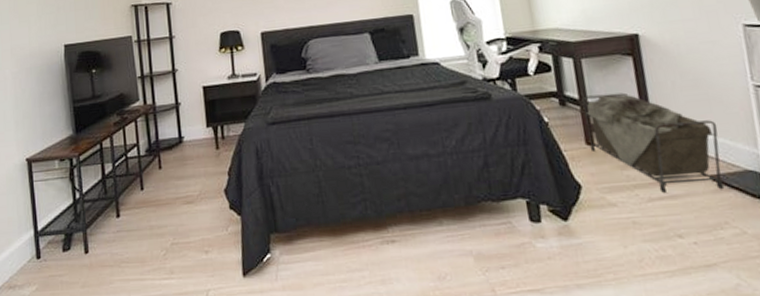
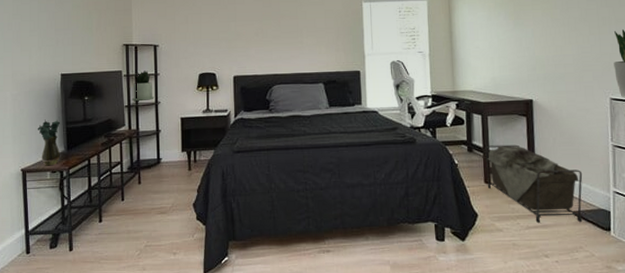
vase: none [41,99,69,154] -> present [37,119,61,166]
planter: none [144,33,171,71] -> present [132,70,155,102]

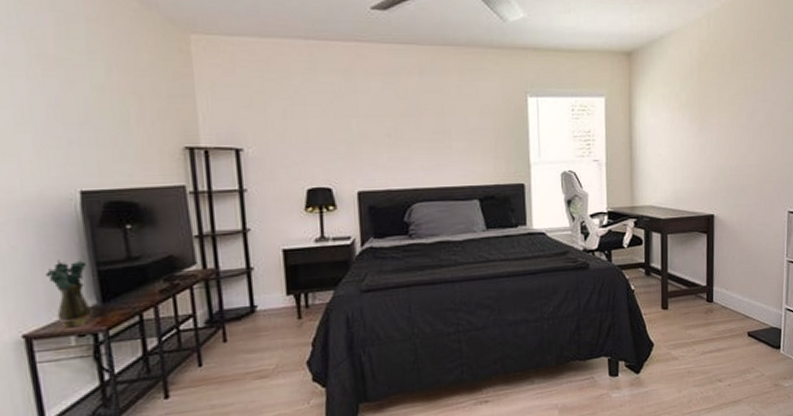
planter: present [132,70,155,102] -> none [203,185,241,230]
laundry basket: present [485,144,583,224] -> none [663,265,758,348]

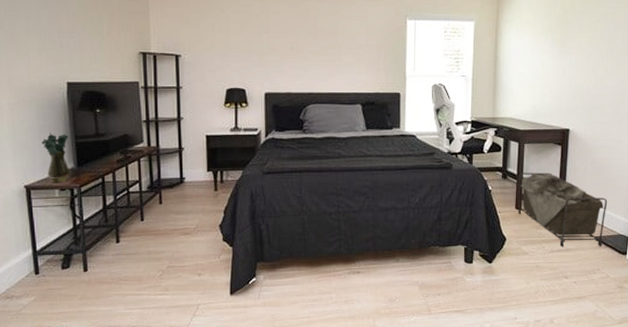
laundry basket: none [663,265,758,348] -> present [518,172,608,248]

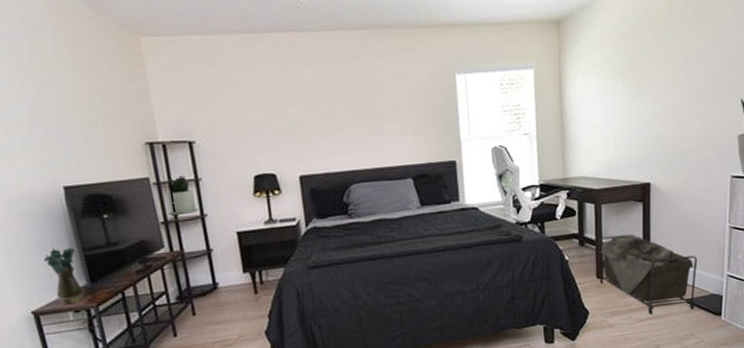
planter: none [150,82,177,117] -> present [164,175,199,216]

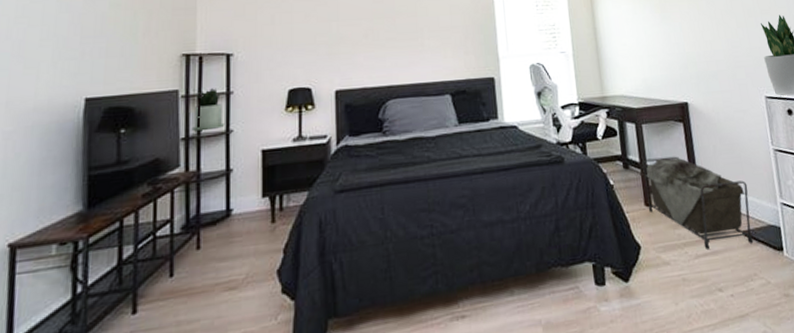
vase: present [43,247,83,305] -> none [40,165,79,236]

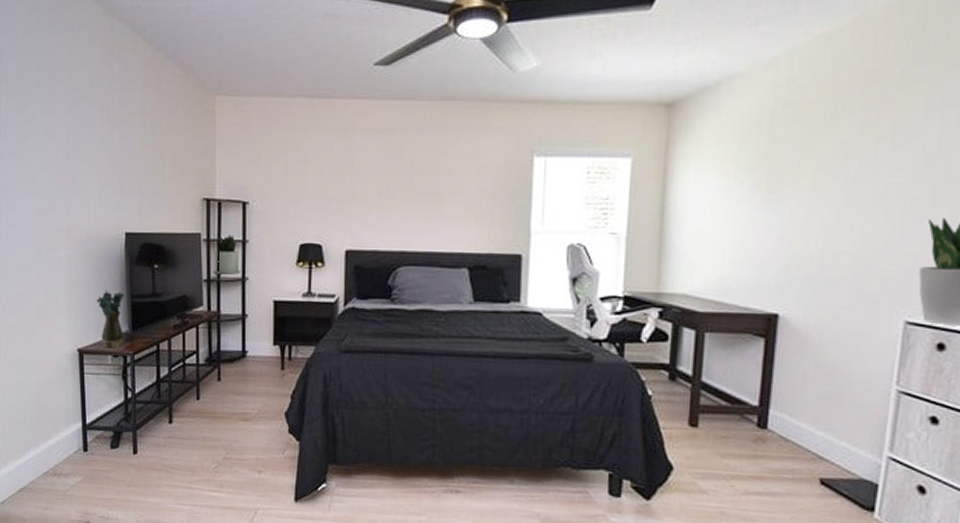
vase: none [40,165,79,236] -> present [96,289,124,348]
laundry basket: present [642,156,754,251] -> none [692,374,842,495]

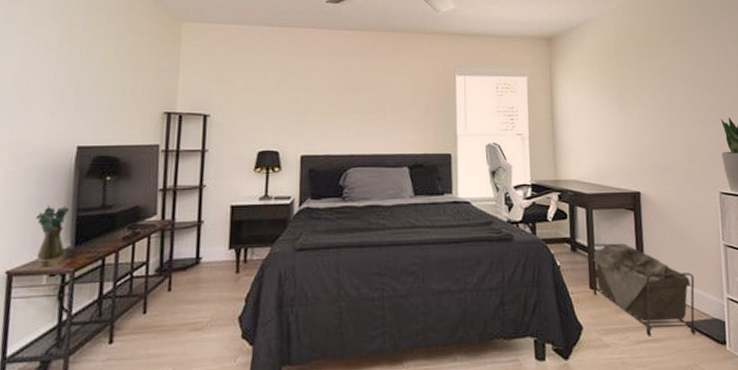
planter: present [212,235,241,276] -> none [169,145,199,184]
laundry basket: none [692,374,842,495] -> present [590,243,697,337]

